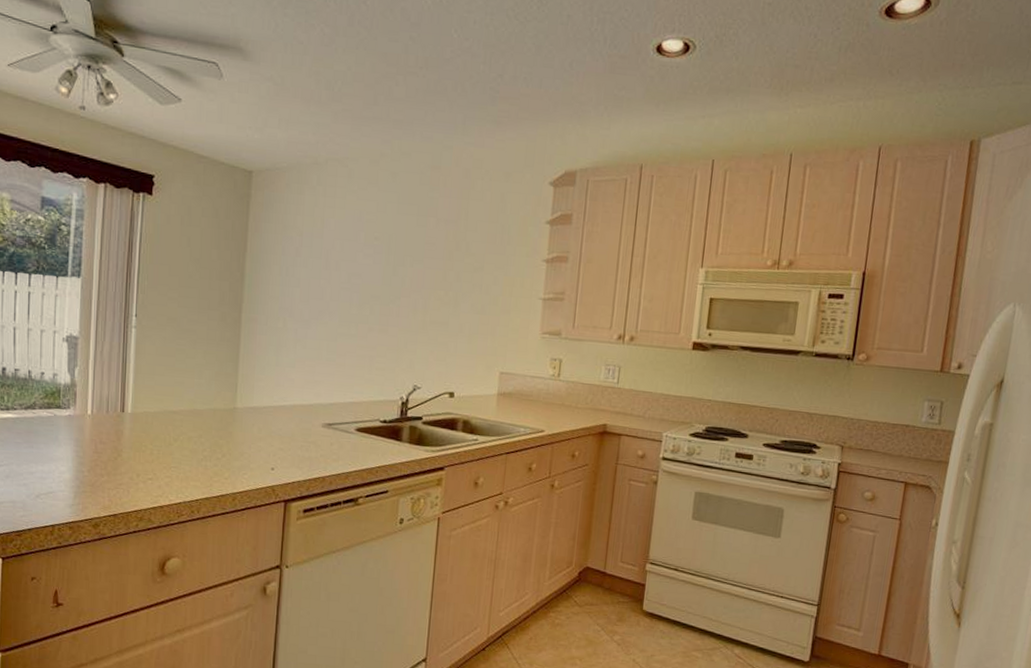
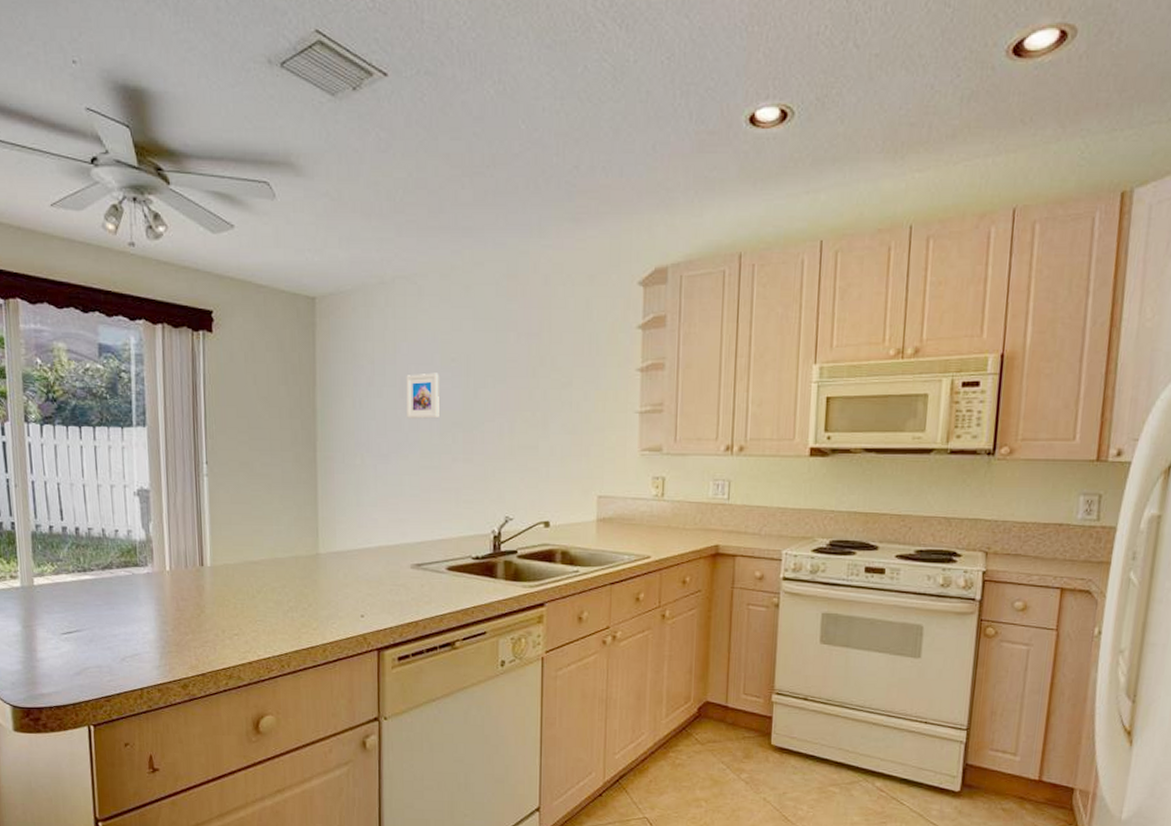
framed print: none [329,248,362,291] -> present [406,372,439,419]

